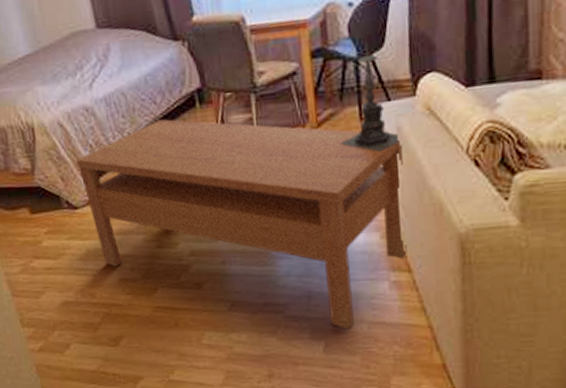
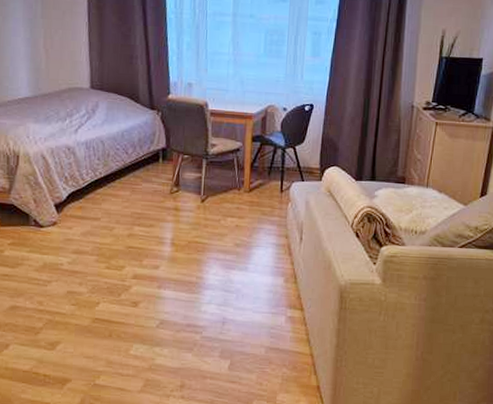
coffee table: present [76,119,407,330] -> none [50,167,309,352]
candle holder: present [341,42,400,153] -> none [264,137,307,217]

